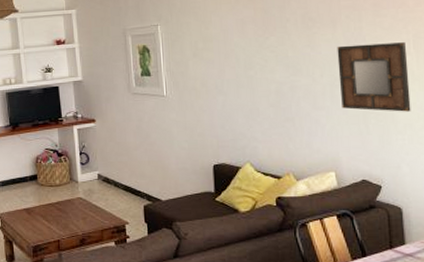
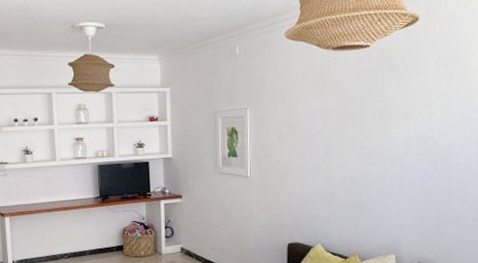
home mirror: present [337,42,411,112] -> none [407,139,469,203]

